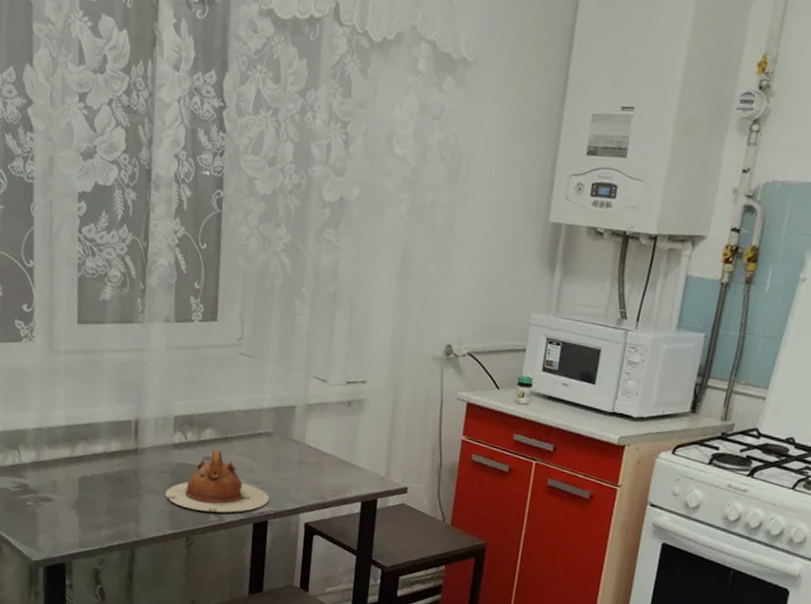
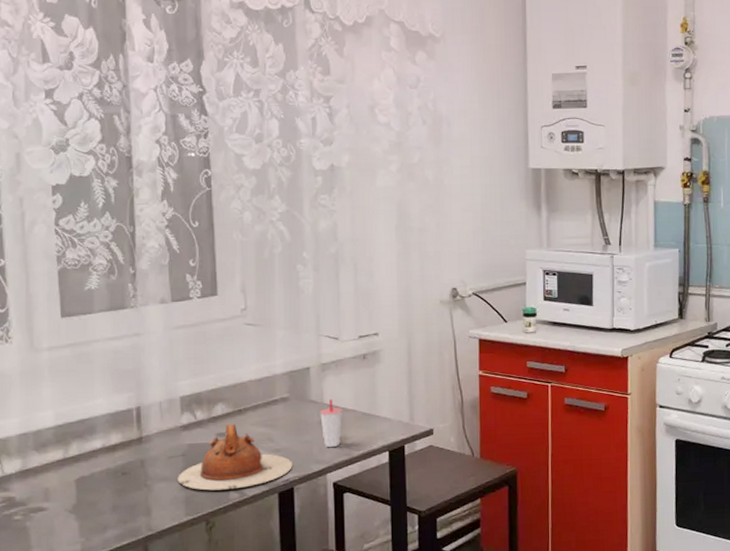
cup: none [300,440,322,489] -> present [320,398,342,448]

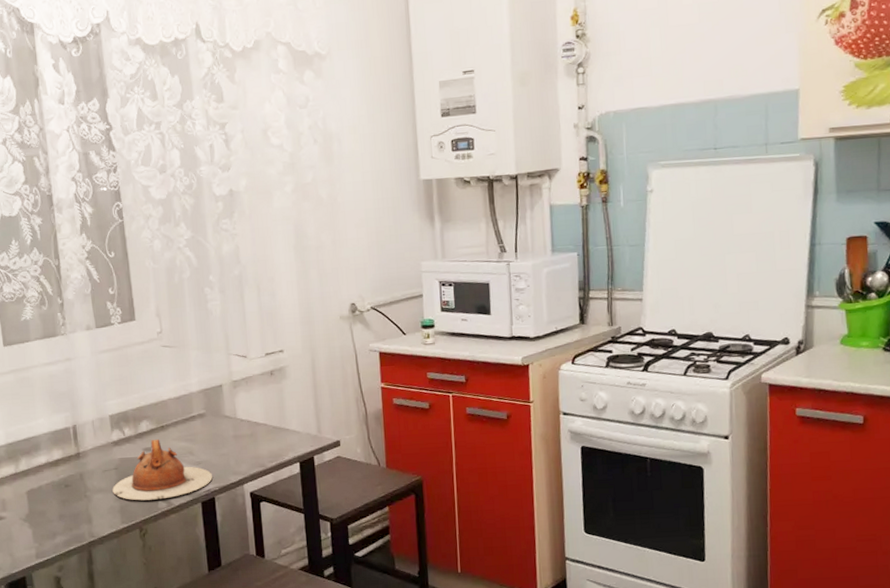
cup: present [320,398,342,448] -> none [234,413,255,460]

